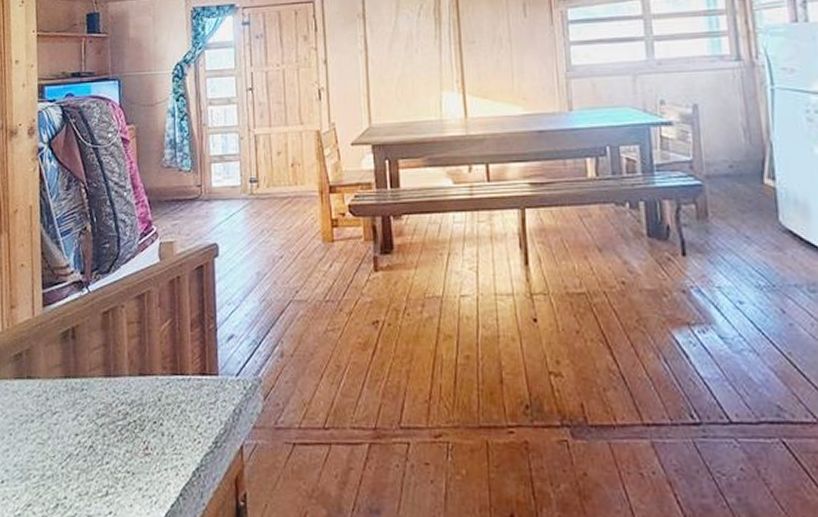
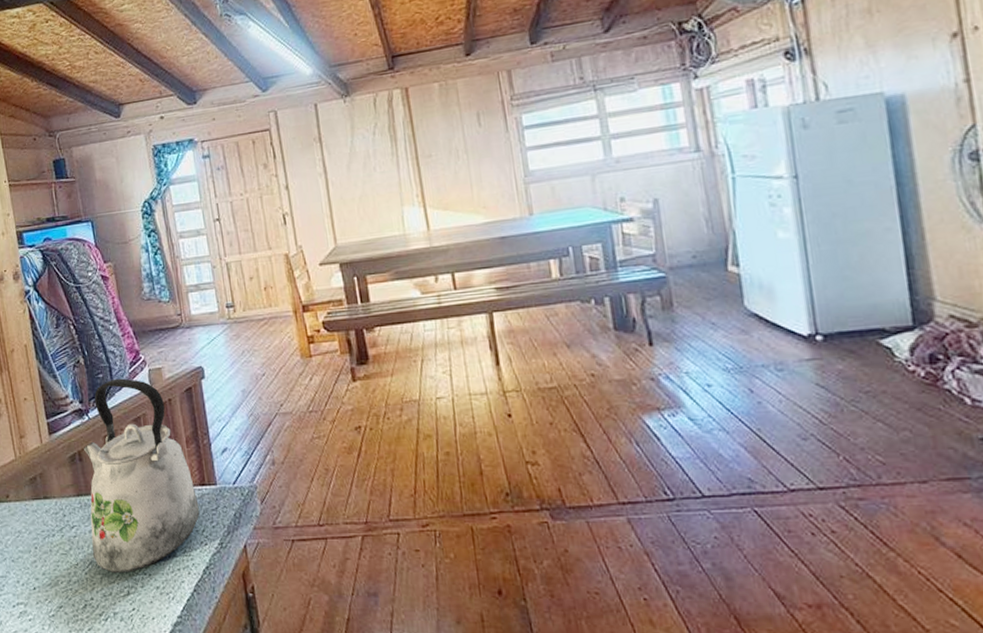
kettle: none [73,250,196,470] -> present [83,378,200,574]

